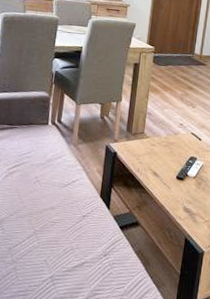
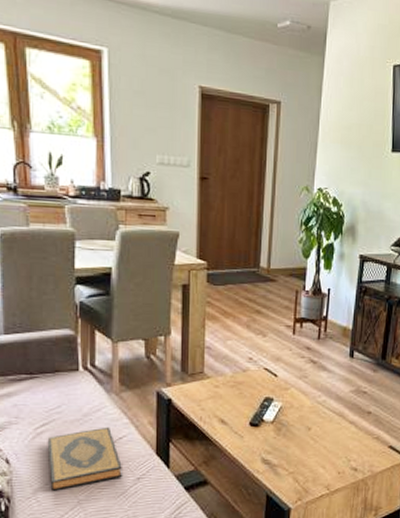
hardback book: none [14,171,72,221] -> present [47,426,122,491]

